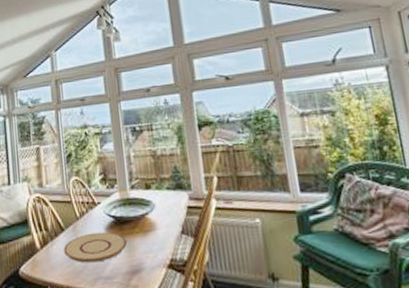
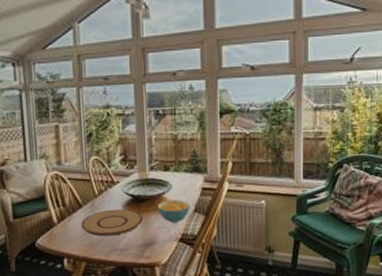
cereal bowl: none [141,220,177,247] -> present [157,199,190,223]

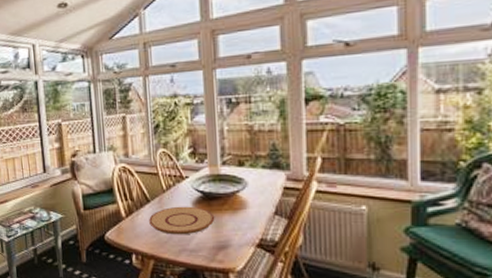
cereal bowl: present [157,199,190,223] -> none [231,199,270,225]

